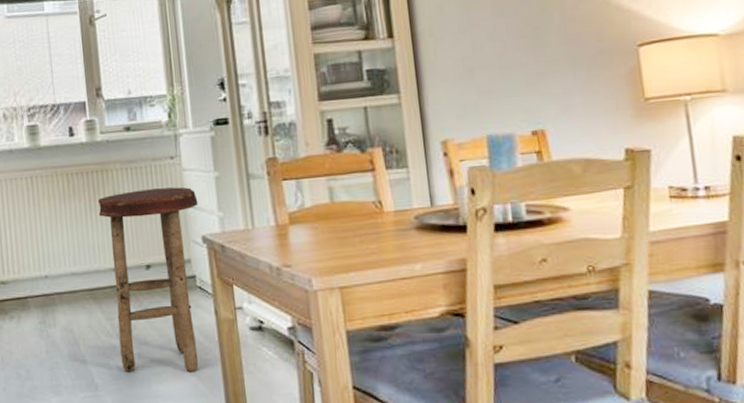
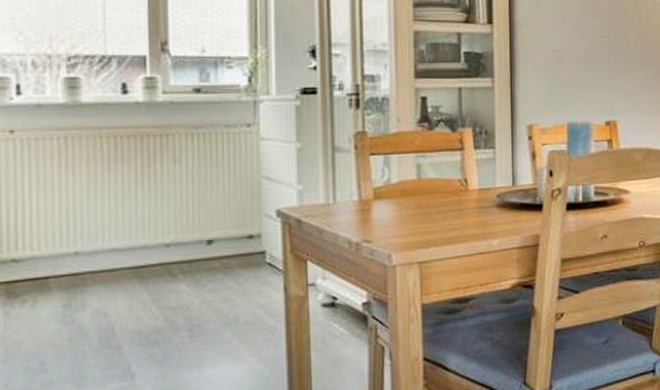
stool: present [98,187,199,372] -> none [152,157,275,358]

